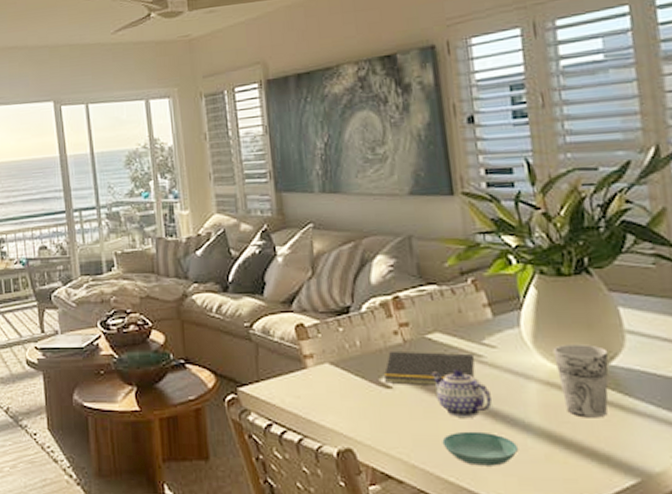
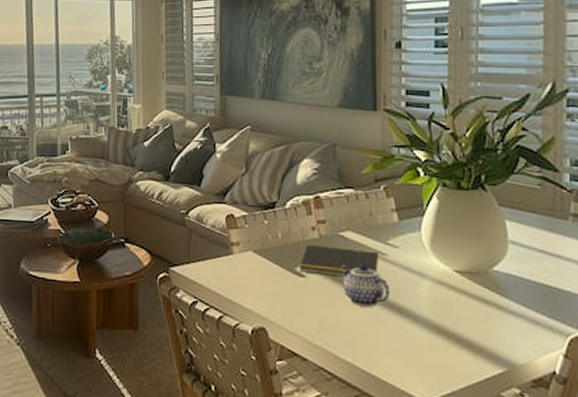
saucer: present [442,431,519,466] -> none [344,318,409,351]
cup: present [553,344,609,418] -> none [446,249,493,315]

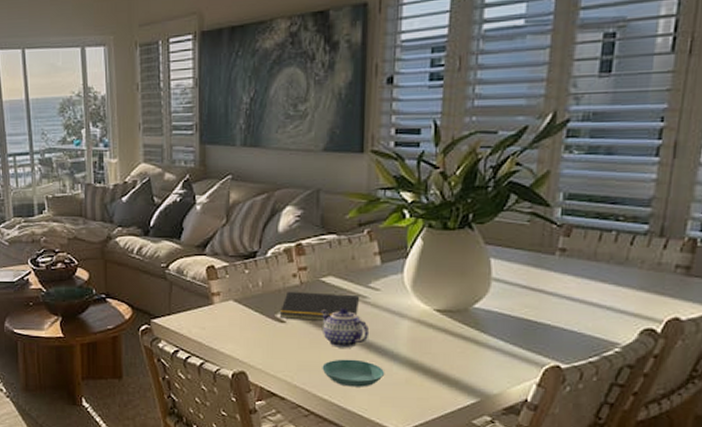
saucer: none [344,318,409,351] -> present [322,359,385,387]

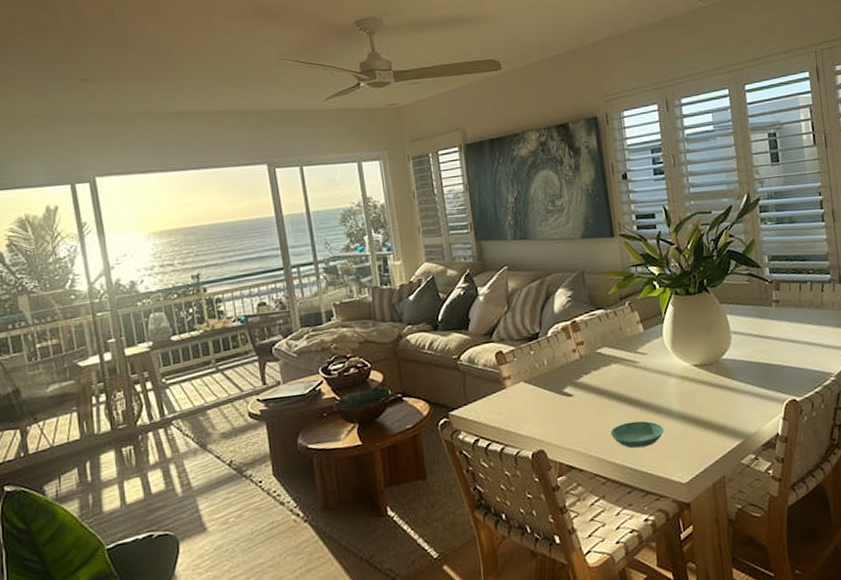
notepad: present [279,291,360,321] -> none [566,361,633,393]
teapot: present [320,307,370,348] -> none [601,373,646,412]

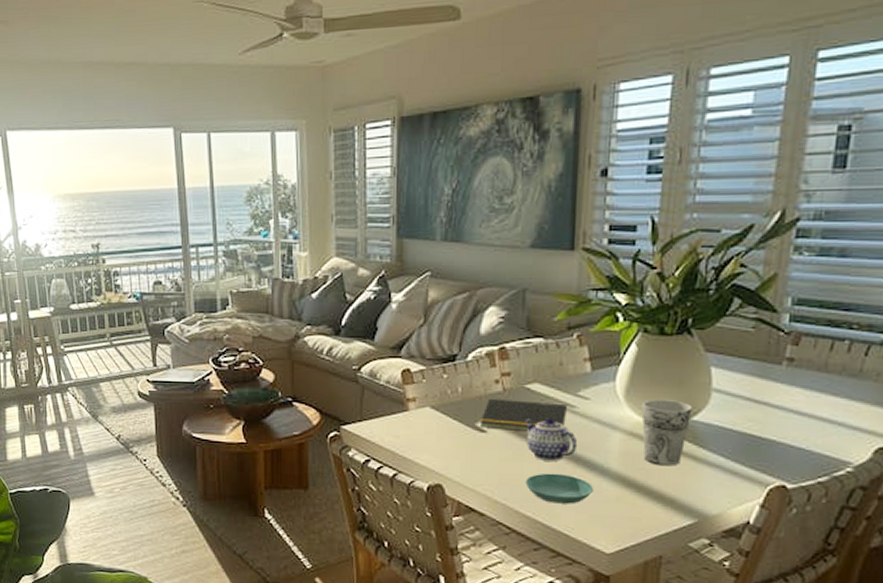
notepad: none [566,361,633,393] -> present [479,398,568,431]
teapot: none [601,373,646,412] -> present [525,416,578,461]
cup: none [685,344,722,400] -> present [641,399,693,466]

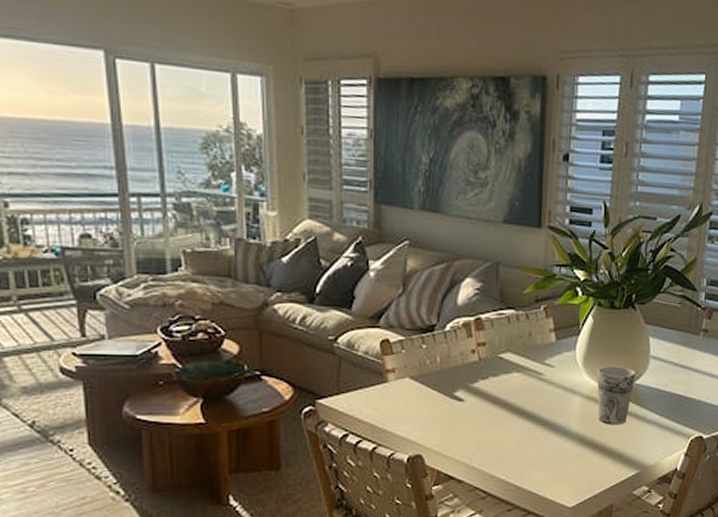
notepad: present [479,398,568,431] -> none [457,367,537,398]
teapot: present [525,416,578,461] -> none [498,384,545,426]
saucer: present [525,473,594,504] -> none [499,437,559,465]

